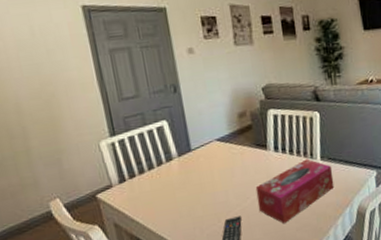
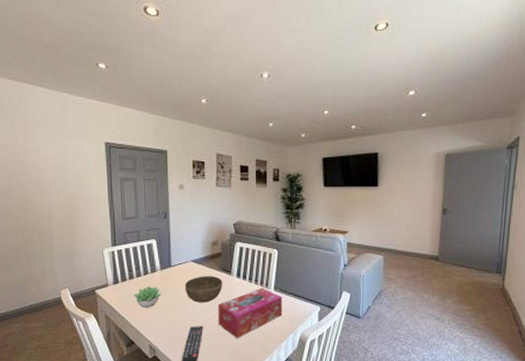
succulent plant: none [148,178,184,207] -> present [134,286,161,308]
bowl: none [211,154,259,190] -> present [185,276,223,303]

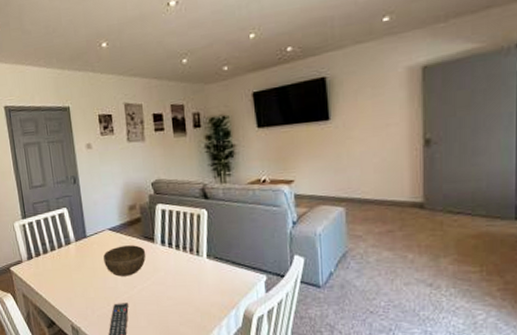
succulent plant: present [134,286,161,308] -> none [50,260,79,285]
tissue box: present [218,288,283,339] -> none [142,255,220,317]

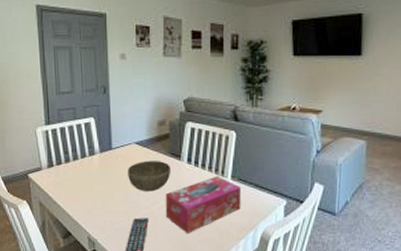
tissue box: none [142,255,220,317] -> present [165,176,242,234]

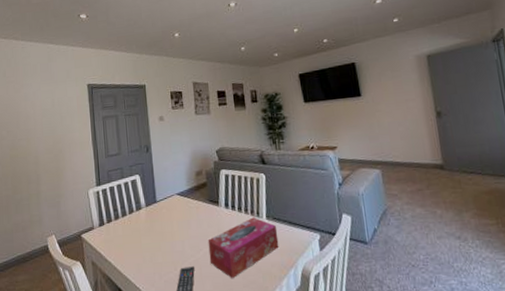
bowl: present [128,161,171,192] -> none [172,208,212,240]

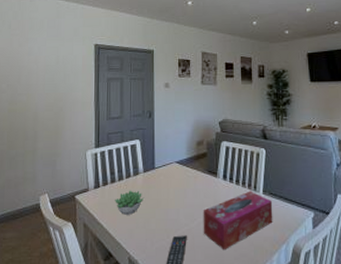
succulent plant: none [120,225,148,250] -> present [115,190,143,215]

